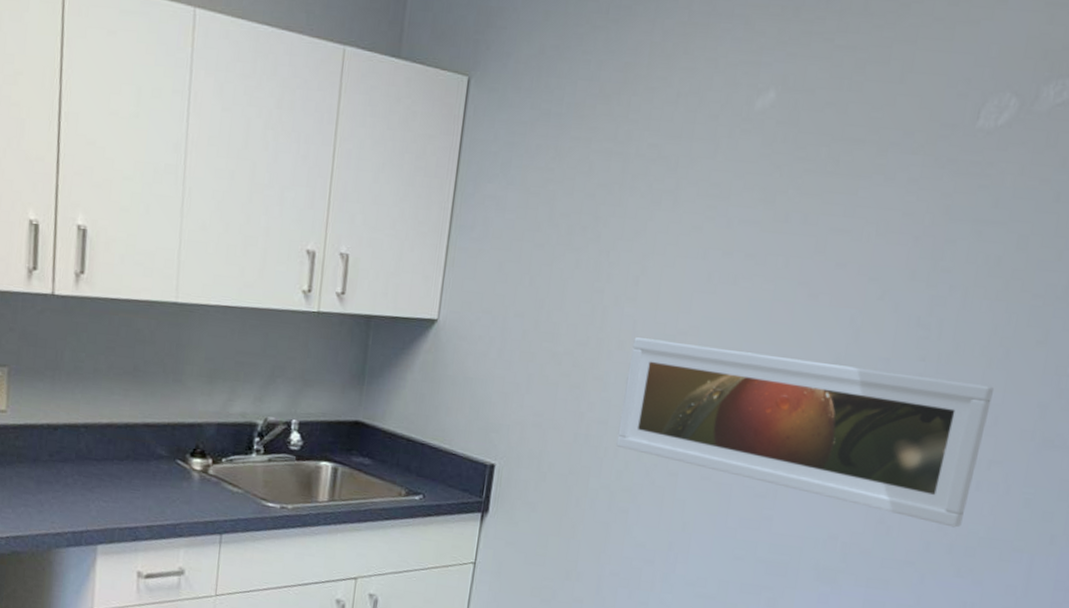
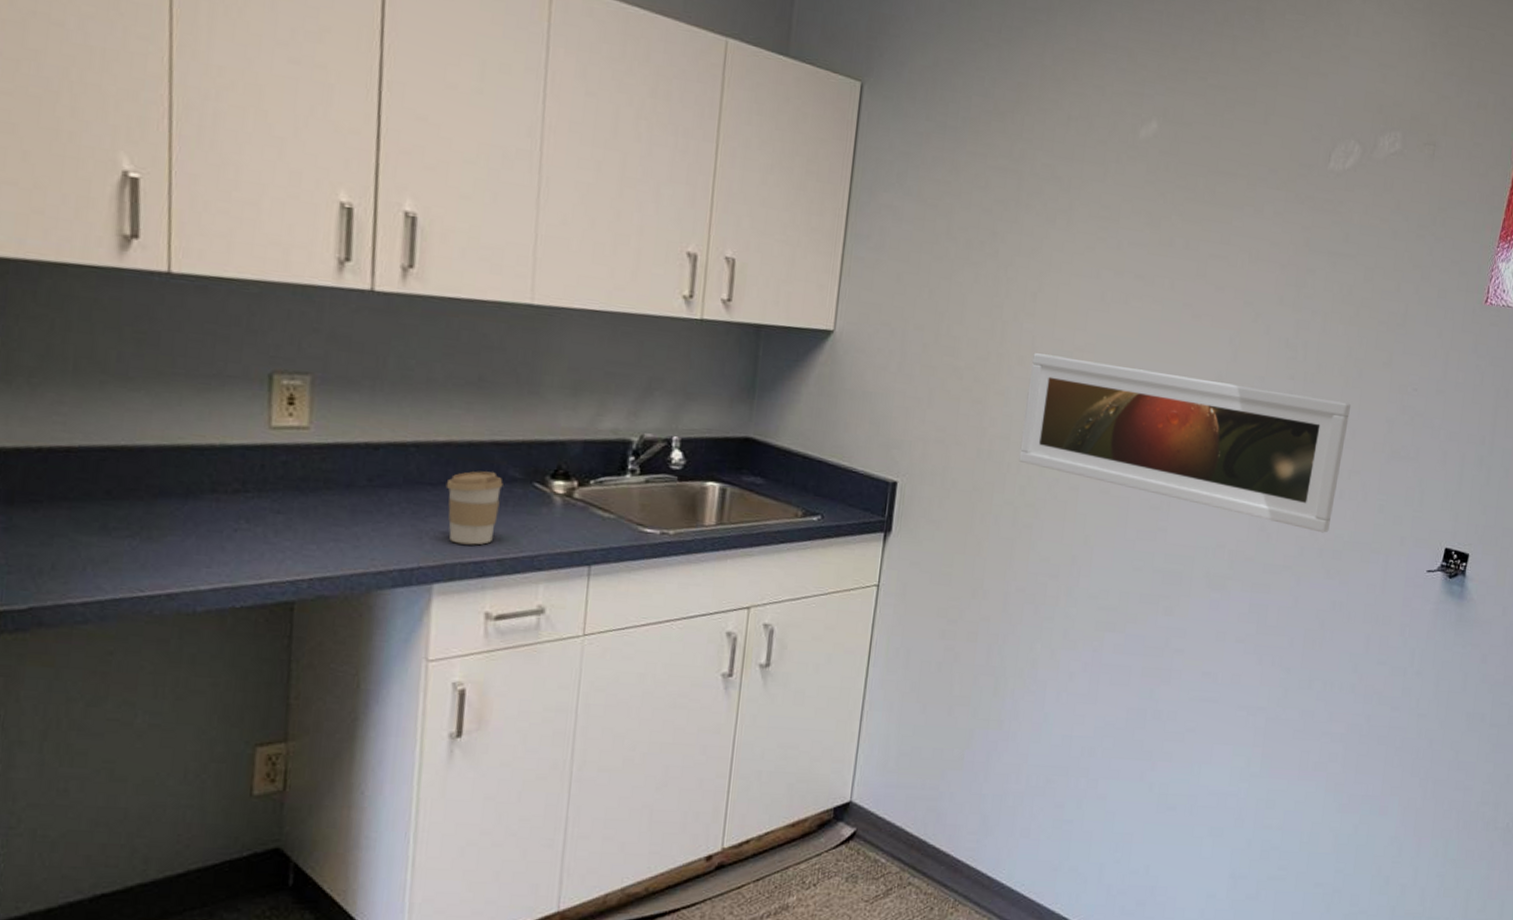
coffee cup: none [108,449,152,513] -> present [446,471,503,545]

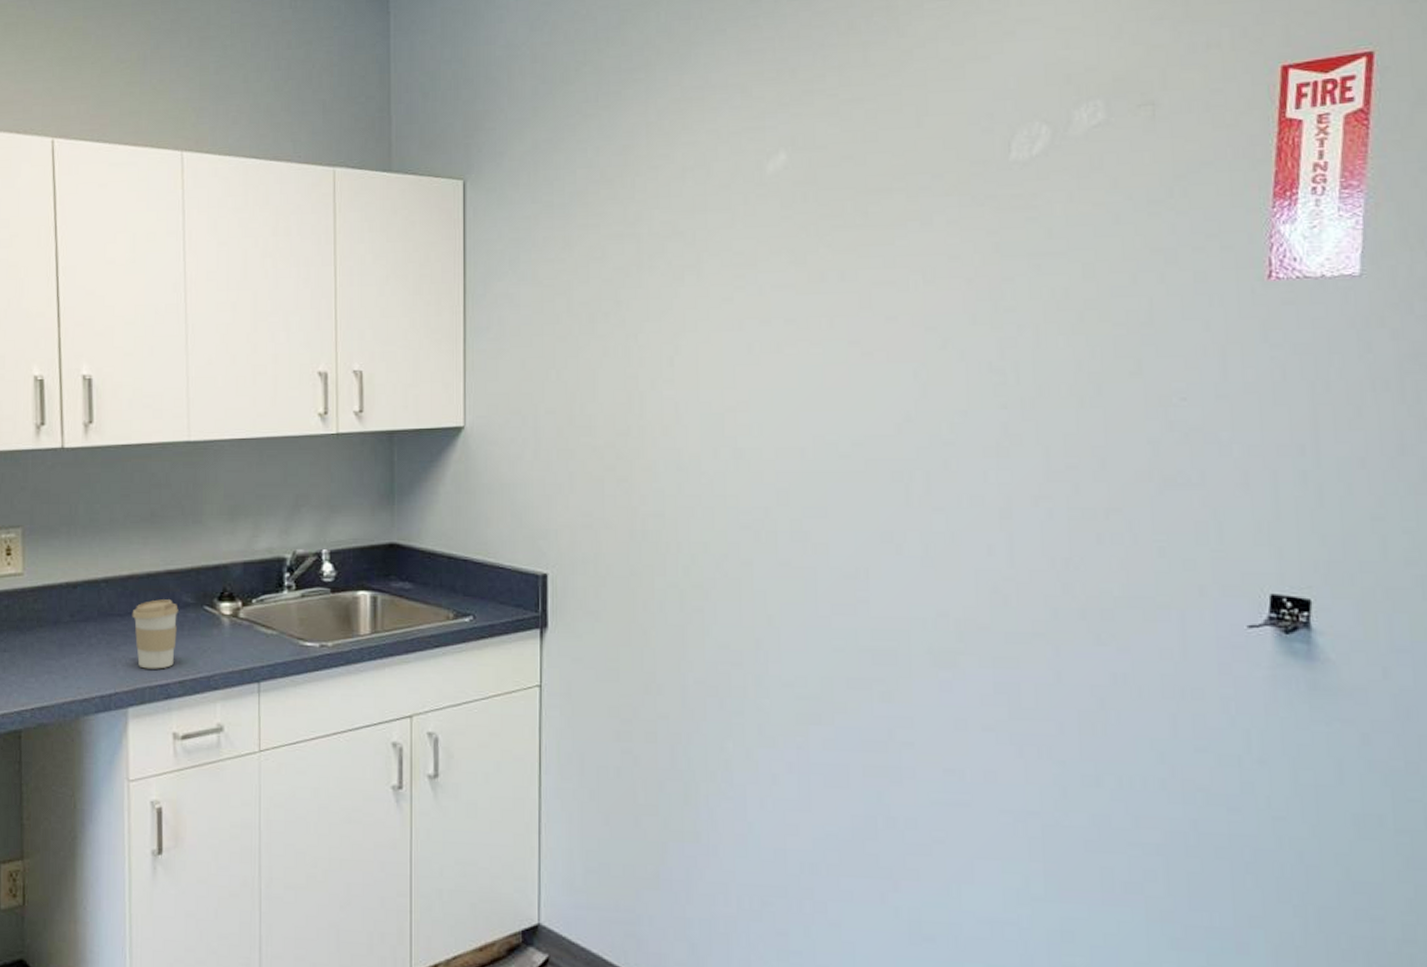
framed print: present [1019,353,1351,533] -> none [677,420,1093,589]

